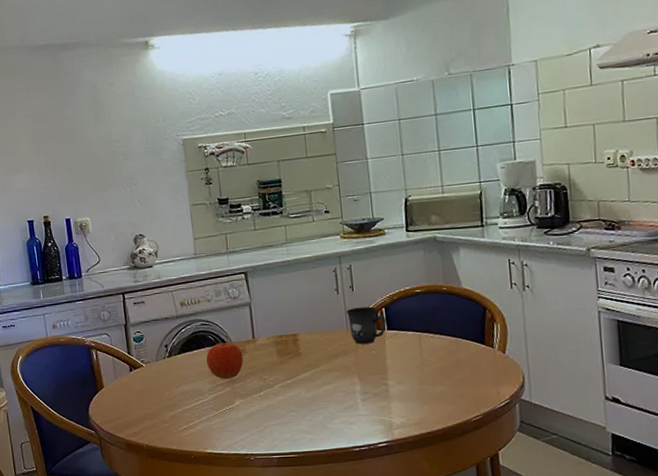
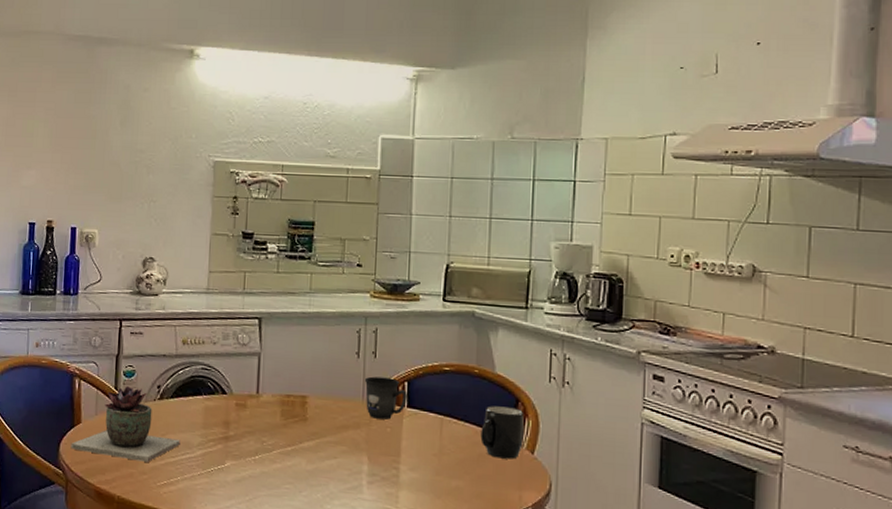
succulent plant: none [98,350,193,413] -> present [70,386,180,462]
fruit: present [206,342,244,379] -> none [201,392,243,435]
mug: none [455,315,495,362] -> present [480,406,524,459]

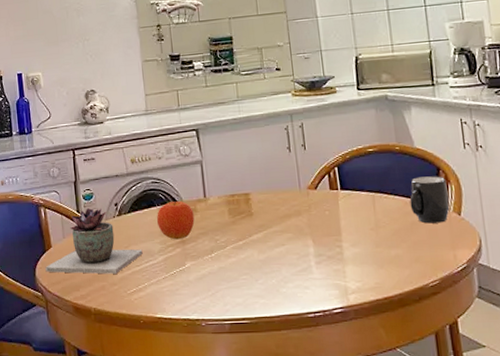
fruit: none [201,392,243,435] -> present [157,201,195,240]
mug: present [364,376,407,420] -> none [298,165,340,204]

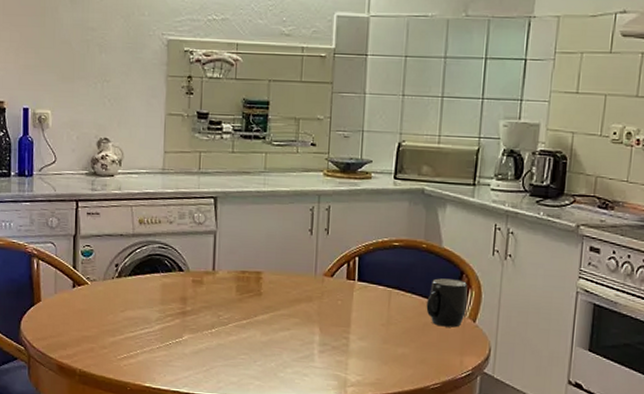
succulent plant: present [45,208,143,274] -> none [31,265,139,337]
fruit: present [157,201,195,240] -> none [159,270,199,310]

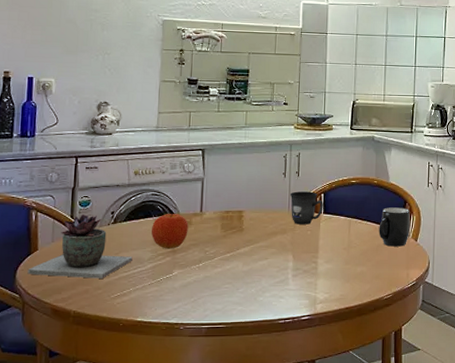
succulent plant: none [31,265,139,337] -> present [27,215,133,279]
fruit: none [159,270,199,310] -> present [151,214,188,249]
mug: none [317,252,358,293] -> present [290,191,323,225]

